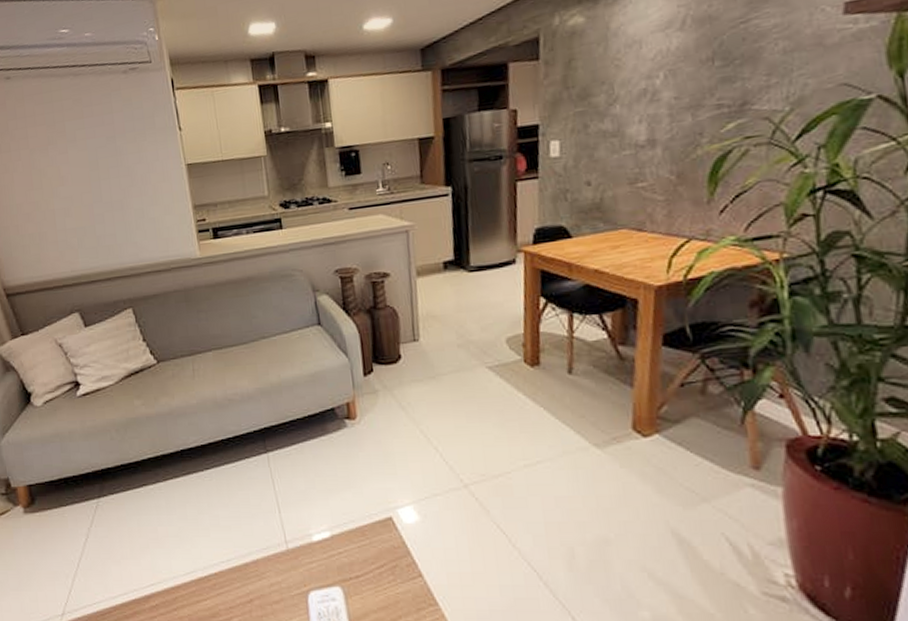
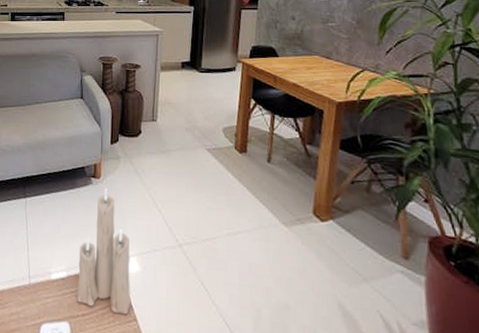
candle: none [341,430,414,572] -> present [76,188,131,315]

